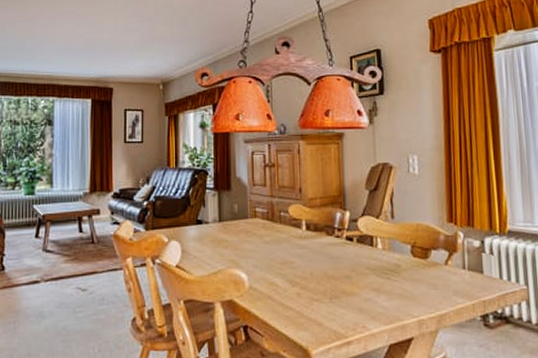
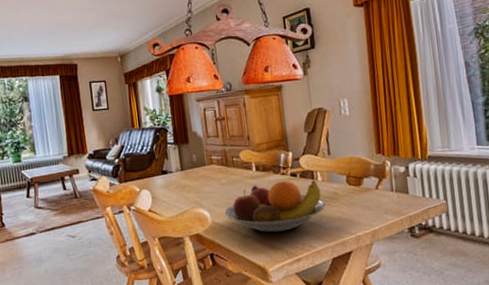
fruit bowl: none [265,244,385,306] -> present [224,180,326,233]

